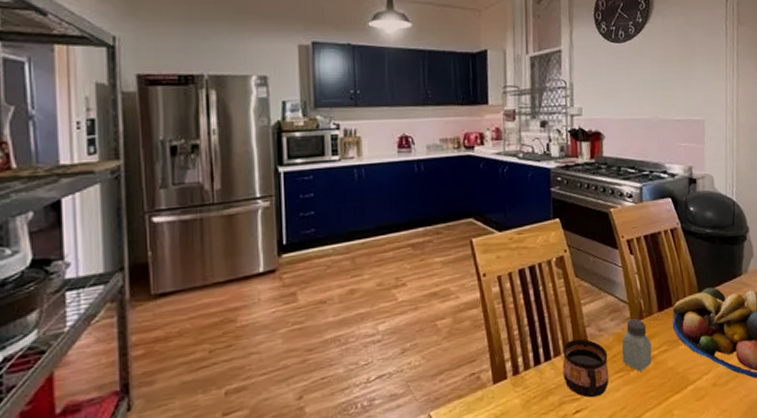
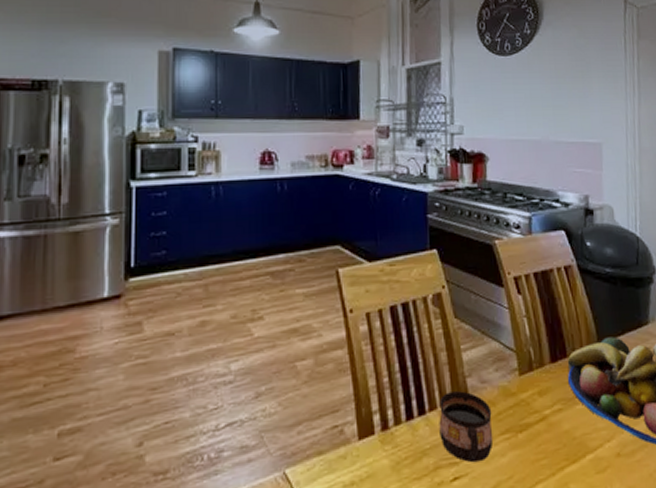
saltshaker: present [621,318,652,372] -> none [508,369,544,434]

